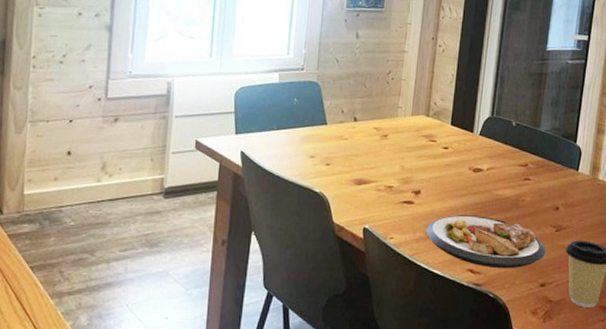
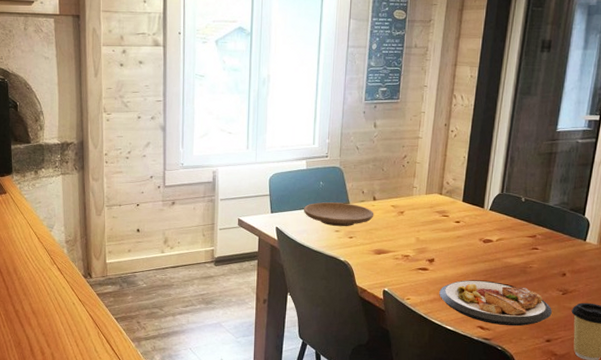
plate: none [273,122,355,152] -> present [303,202,374,227]

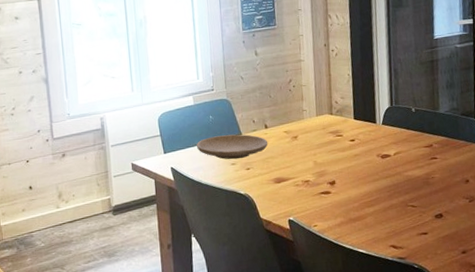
plate: present [439,280,552,327] -> none [345,196,463,242]

